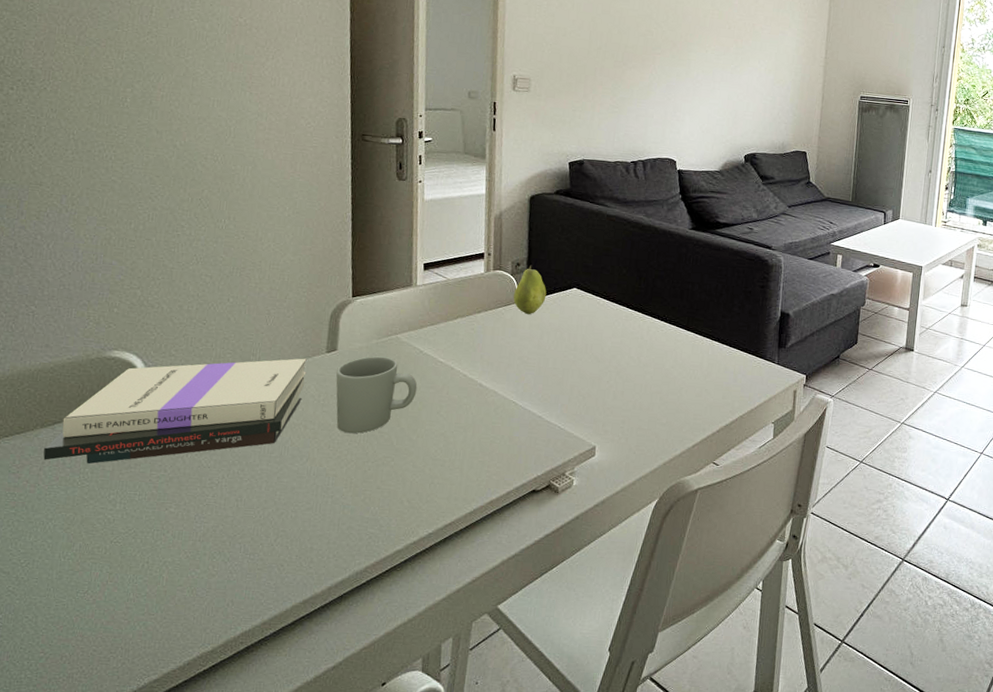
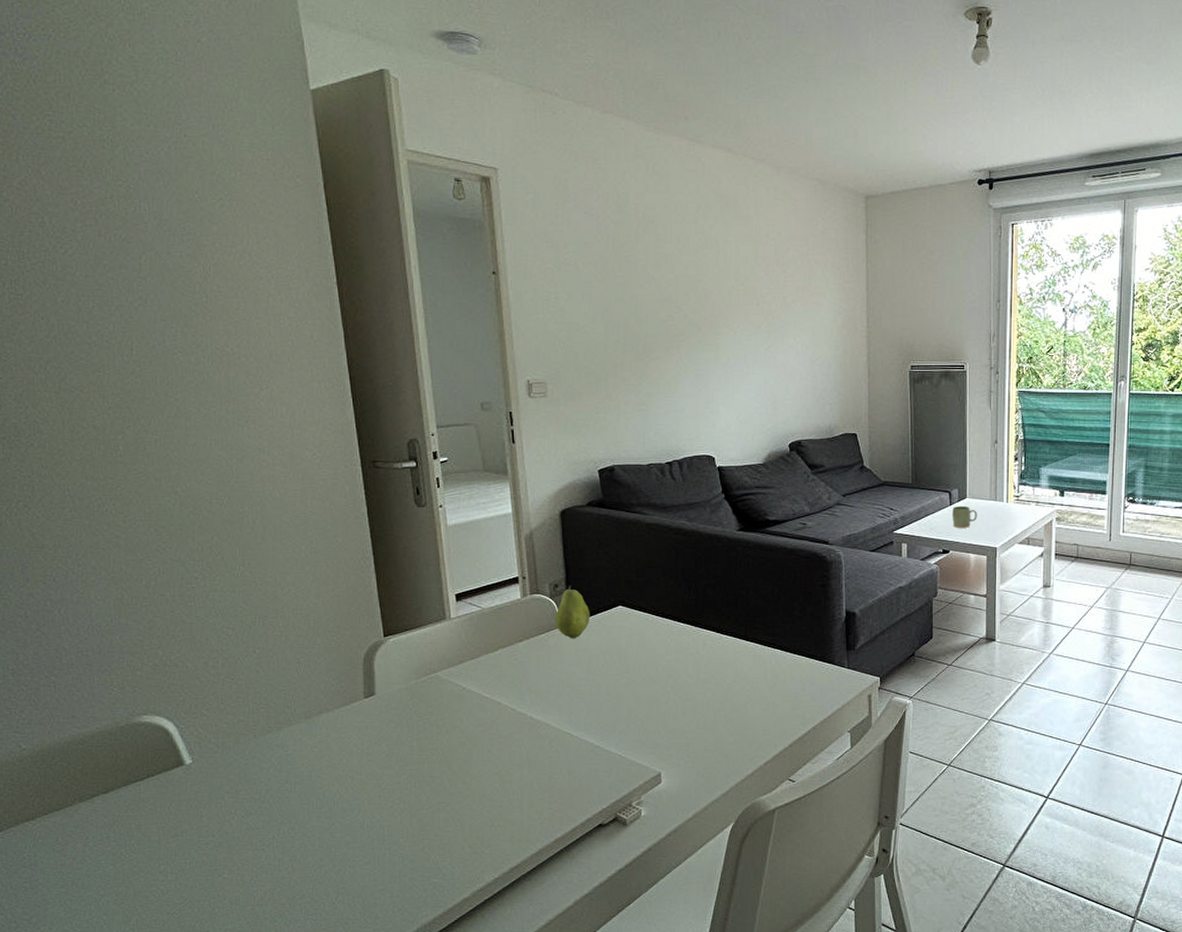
books: present [43,358,307,464] -> none [86,706,346,835]
mug: present [336,356,418,433] -> none [378,697,465,780]
mug: none [884,226,908,246] -> present [952,506,977,528]

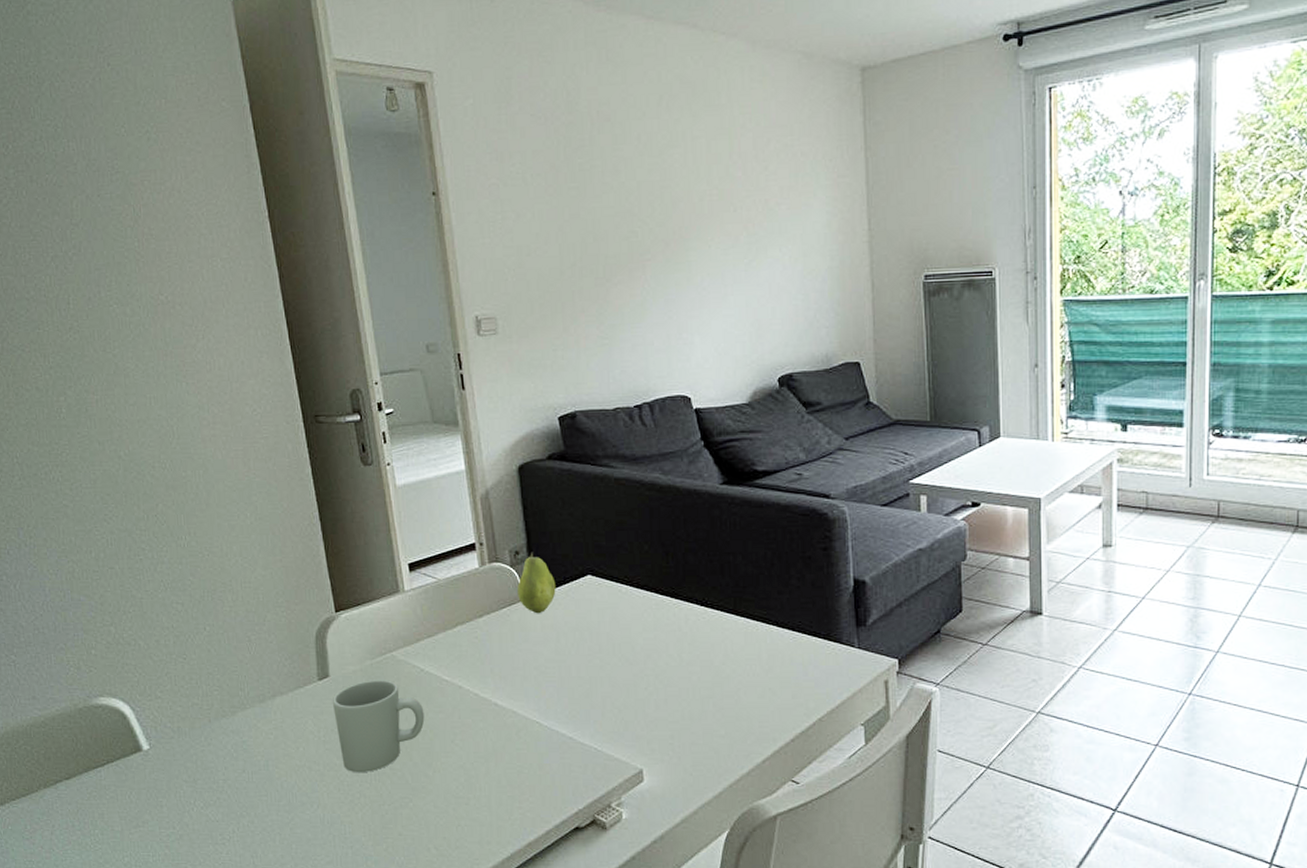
mug: none [378,697,465,780] -> present [333,680,425,772]
mug: present [952,506,977,528] -> none [982,448,1015,475]

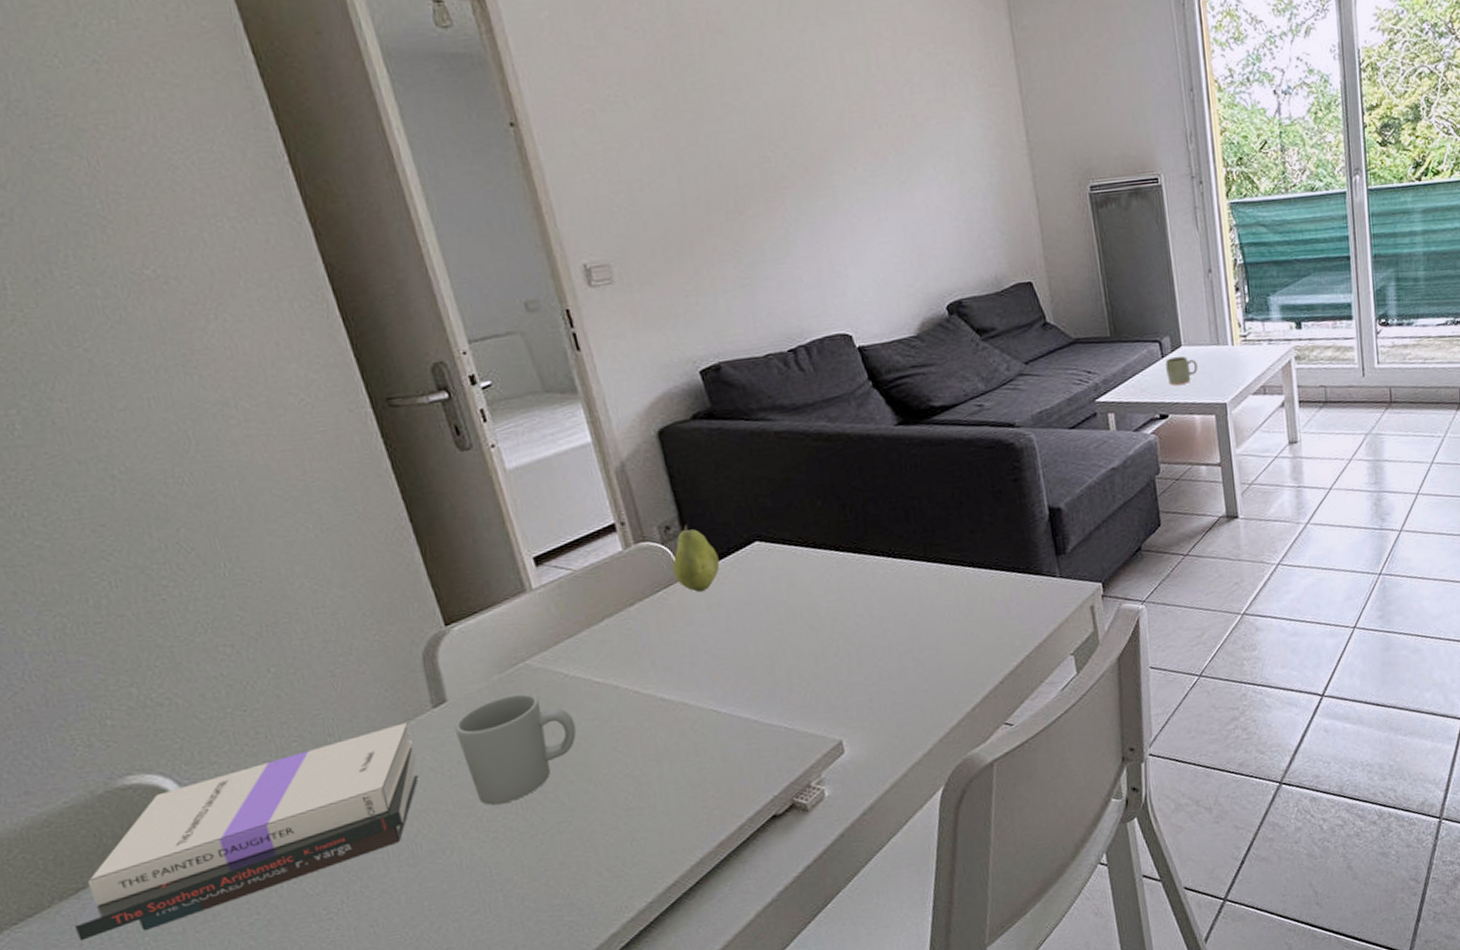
books: none [51,689,302,824] -> present [75,722,420,941]
mug: none [982,448,1015,475] -> present [1165,356,1198,385]

